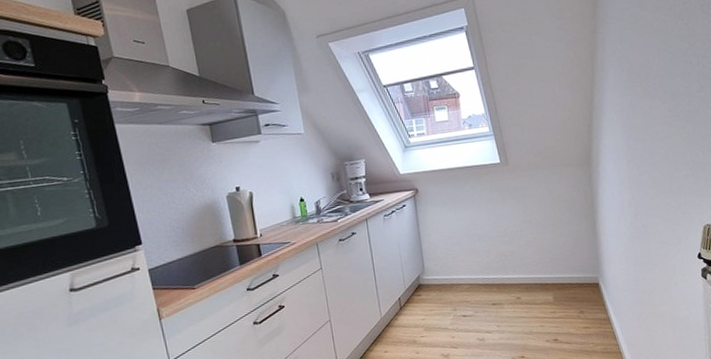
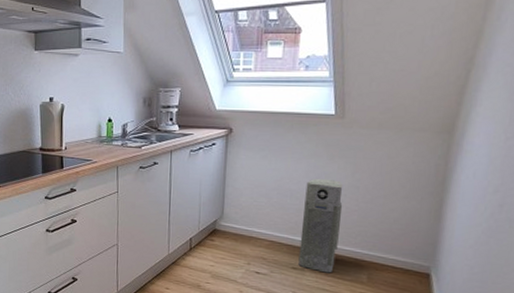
air purifier: none [489,219,526,302] -> present [298,179,343,273]

